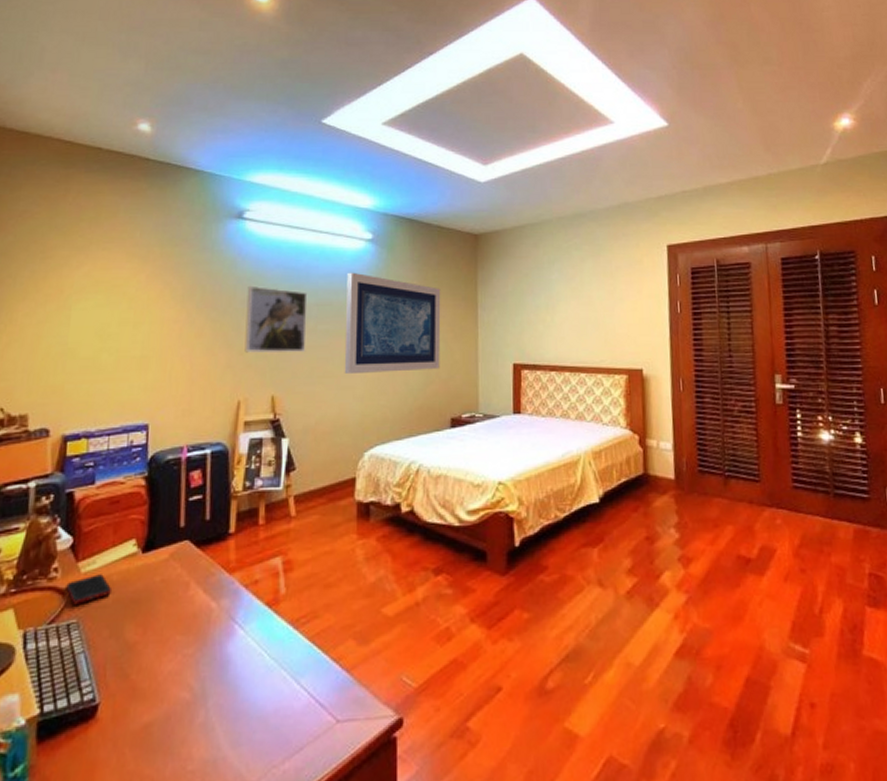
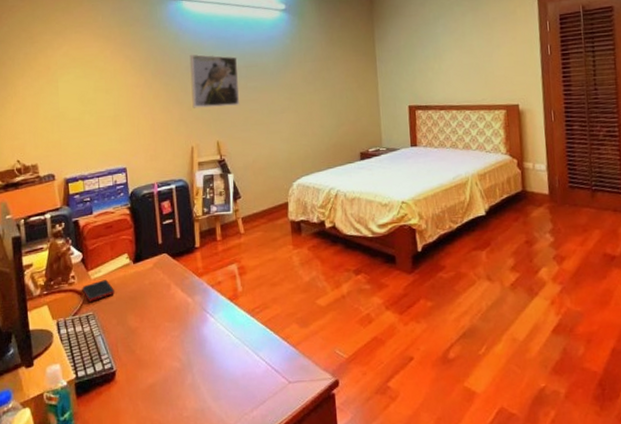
wall art: present [344,272,441,375] -> none [267,37,348,122]

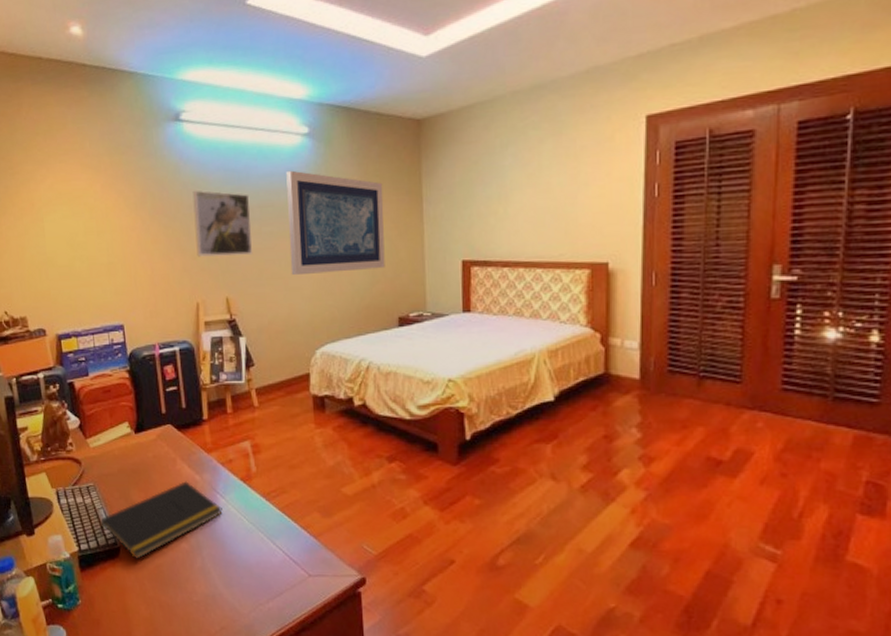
cell phone: present [82,279,114,302] -> none [81,449,116,472]
notepad: none [97,304,212,381] -> present [100,481,223,559]
wall art: none [267,37,348,122] -> present [286,170,385,276]

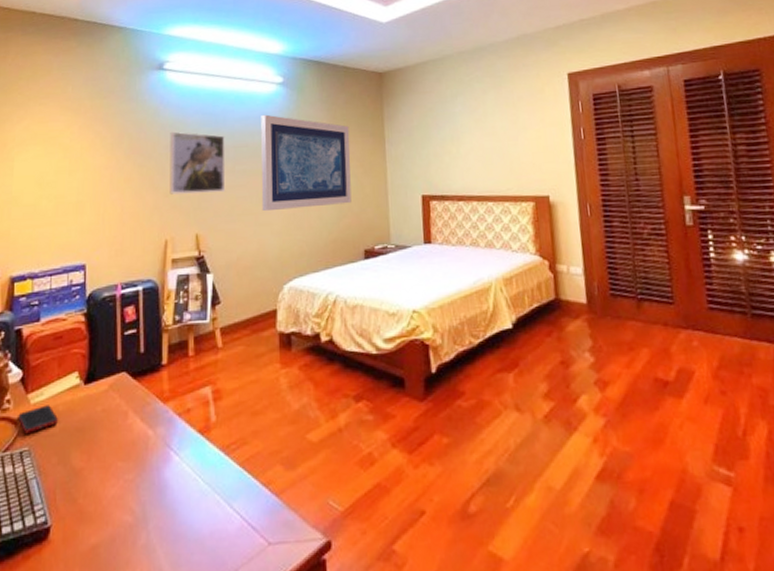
cell phone: none [81,449,116,472] -> present [18,405,58,434]
notepad: present [100,481,223,559] -> none [28,438,175,541]

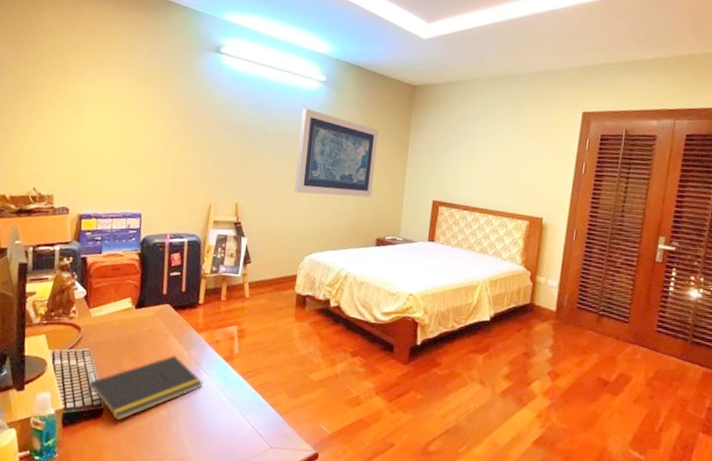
cell phone: present [18,405,58,434] -> none [81,319,113,339]
notepad: none [28,438,175,541] -> present [87,355,203,421]
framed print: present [169,131,226,195] -> none [216,111,269,172]

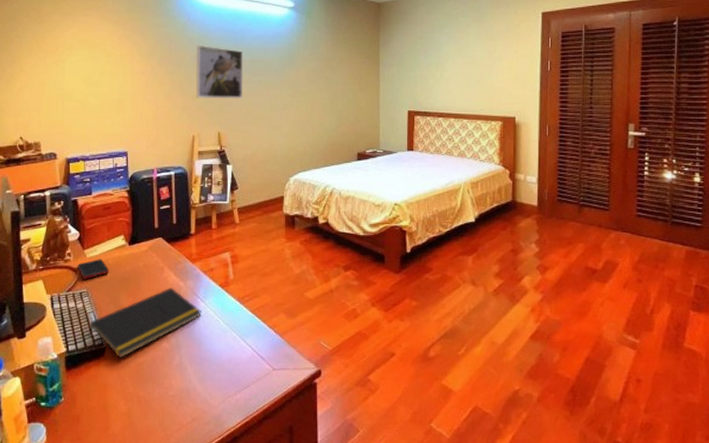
cell phone: none [81,319,113,339] -> present [77,259,109,279]
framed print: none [216,111,269,172] -> present [196,45,243,99]
wall art: present [294,108,379,198] -> none [273,34,350,117]

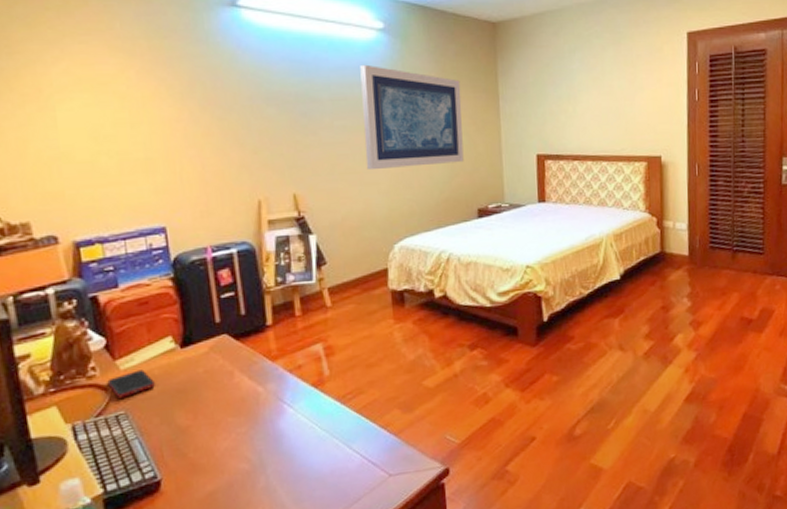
notepad: present [88,287,202,358] -> none [134,394,291,491]
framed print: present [196,45,243,99] -> none [252,80,324,152]
wall art: none [273,34,350,117] -> present [360,64,464,171]

